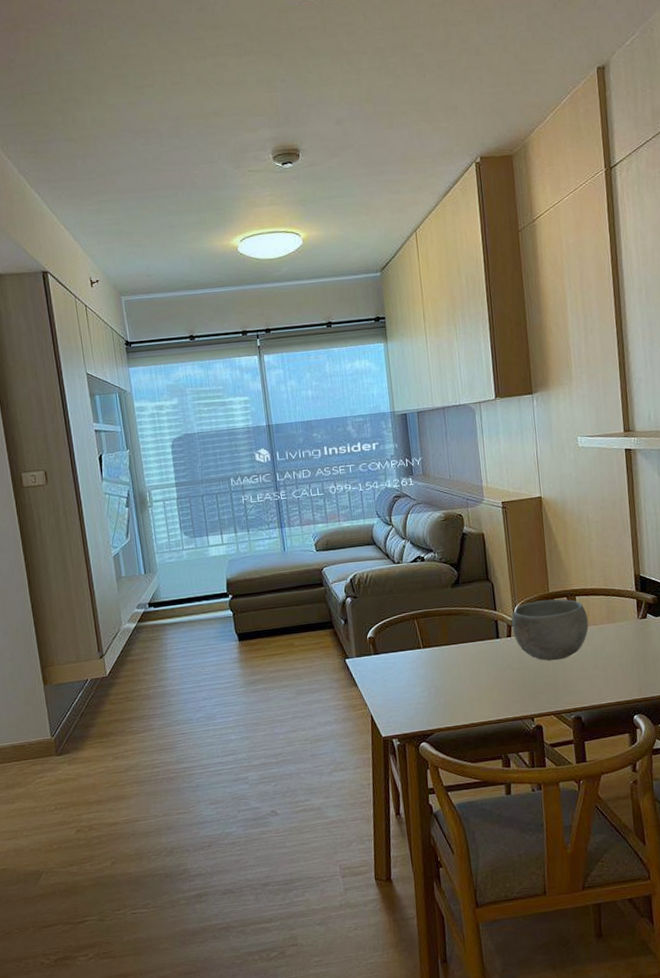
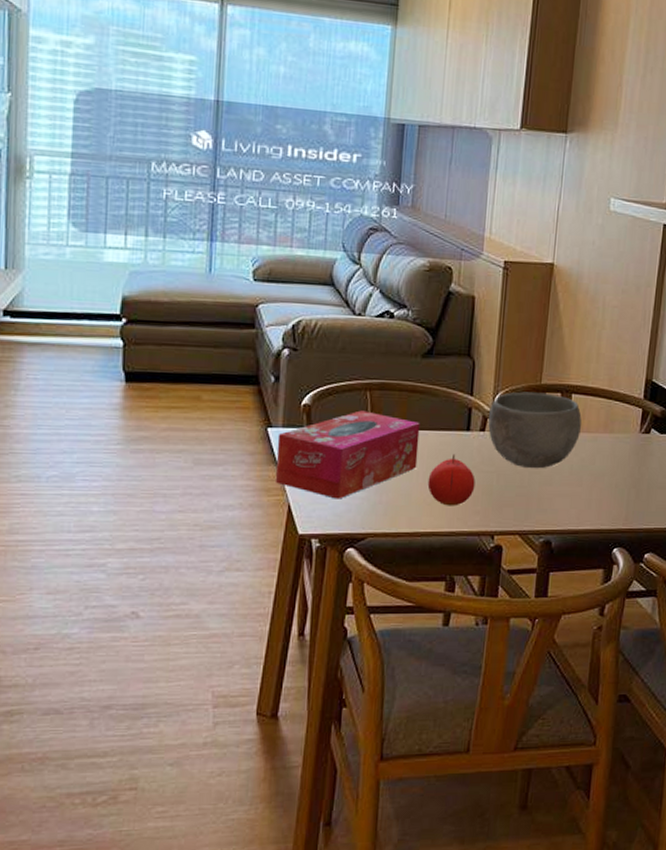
tissue box: none [354,635,463,706] -> present [275,410,420,499]
fruit: none [473,658,512,700] -> present [427,453,475,506]

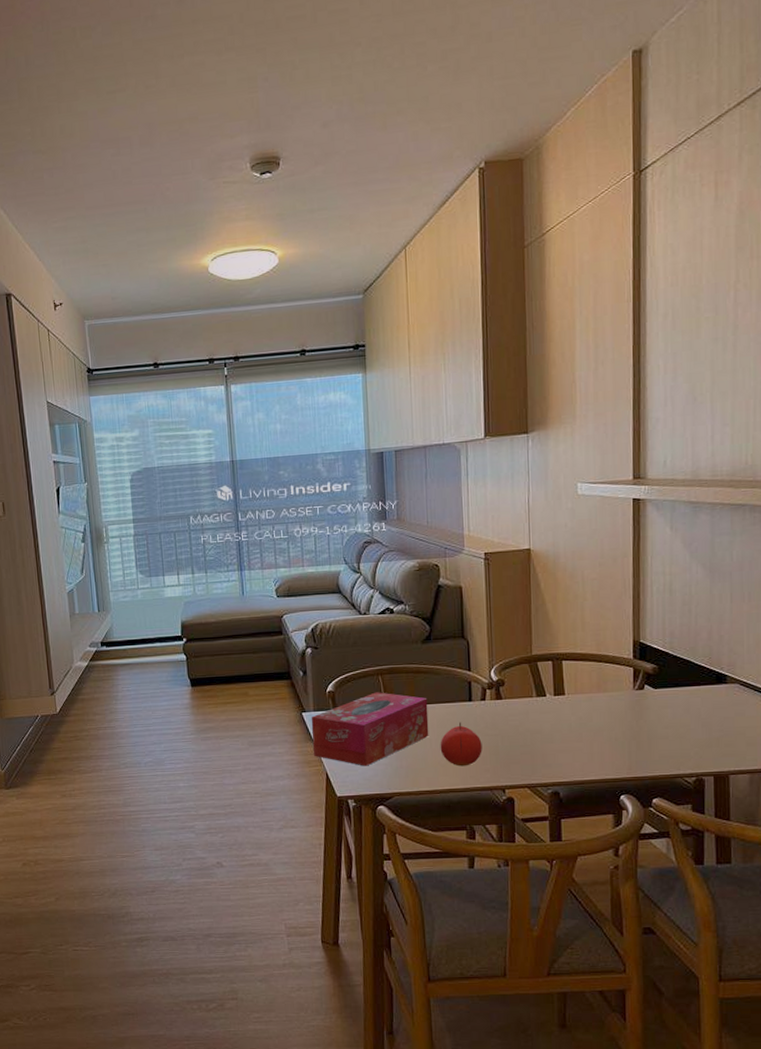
bowl: present [488,391,582,469] -> none [487,662,576,730]

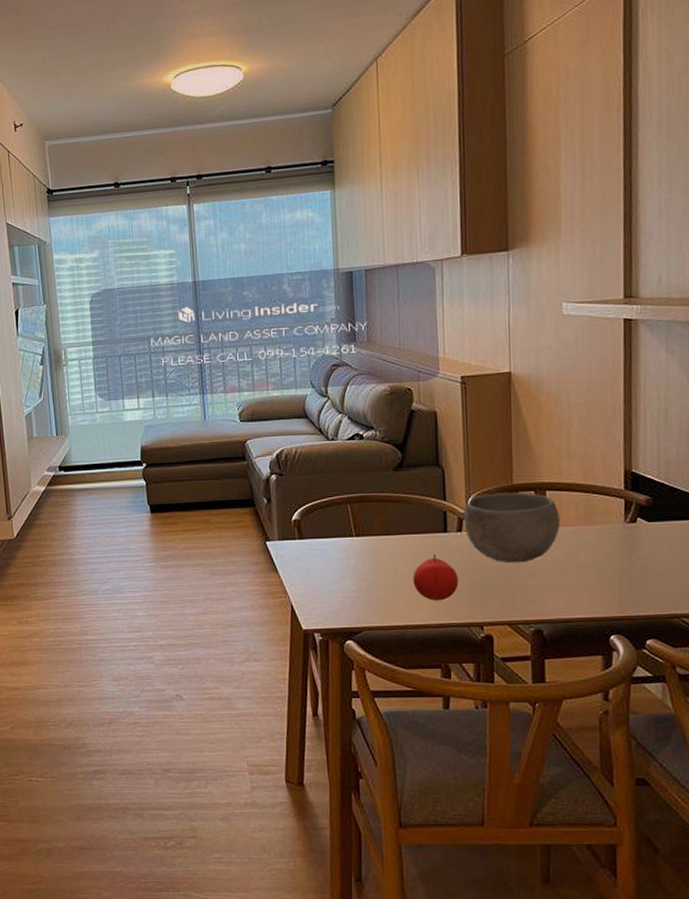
tissue box: present [311,692,429,766] -> none [275,521,401,599]
bowl: none [487,662,576,730] -> present [464,492,561,563]

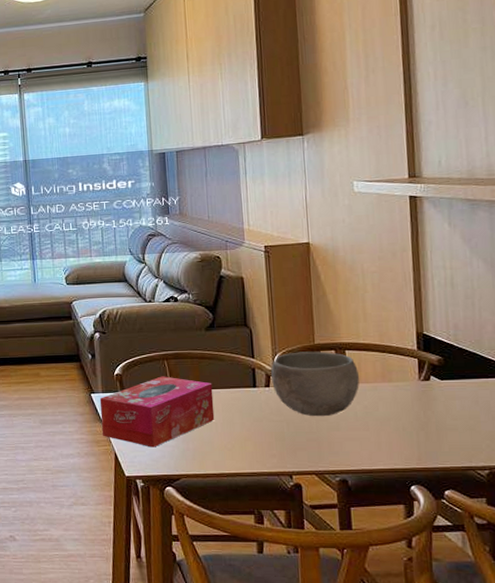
tissue box: none [275,521,401,599] -> present [99,376,215,447]
fruit: present [412,553,459,601] -> none [225,407,268,451]

